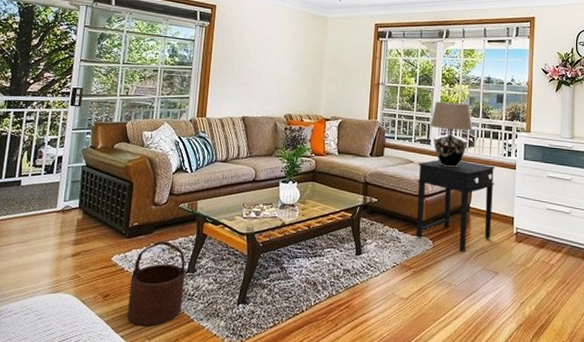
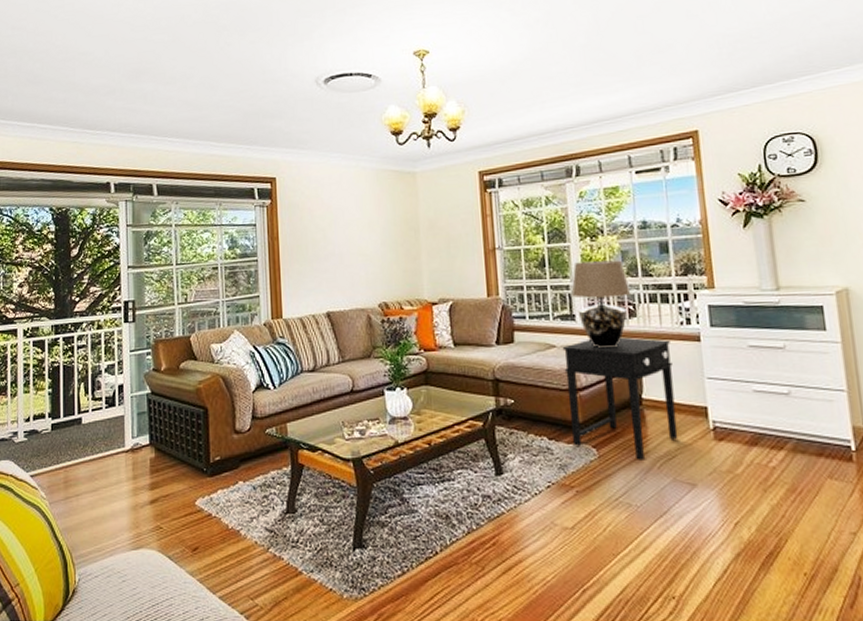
wooden bucket: present [127,241,186,327] -> none [221,476,286,584]

